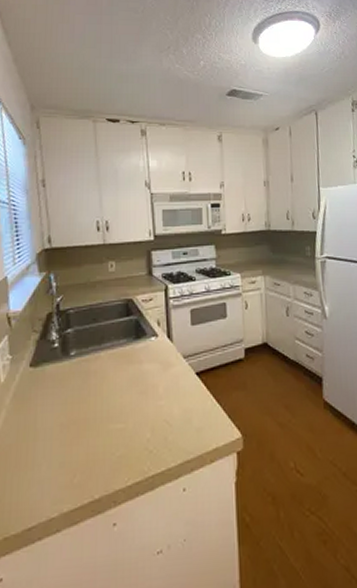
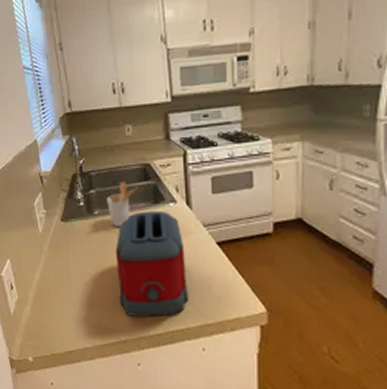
utensil holder: none [85,318,120,367] -> present [107,181,139,227]
toaster: none [92,346,169,467] -> present [115,211,189,317]

